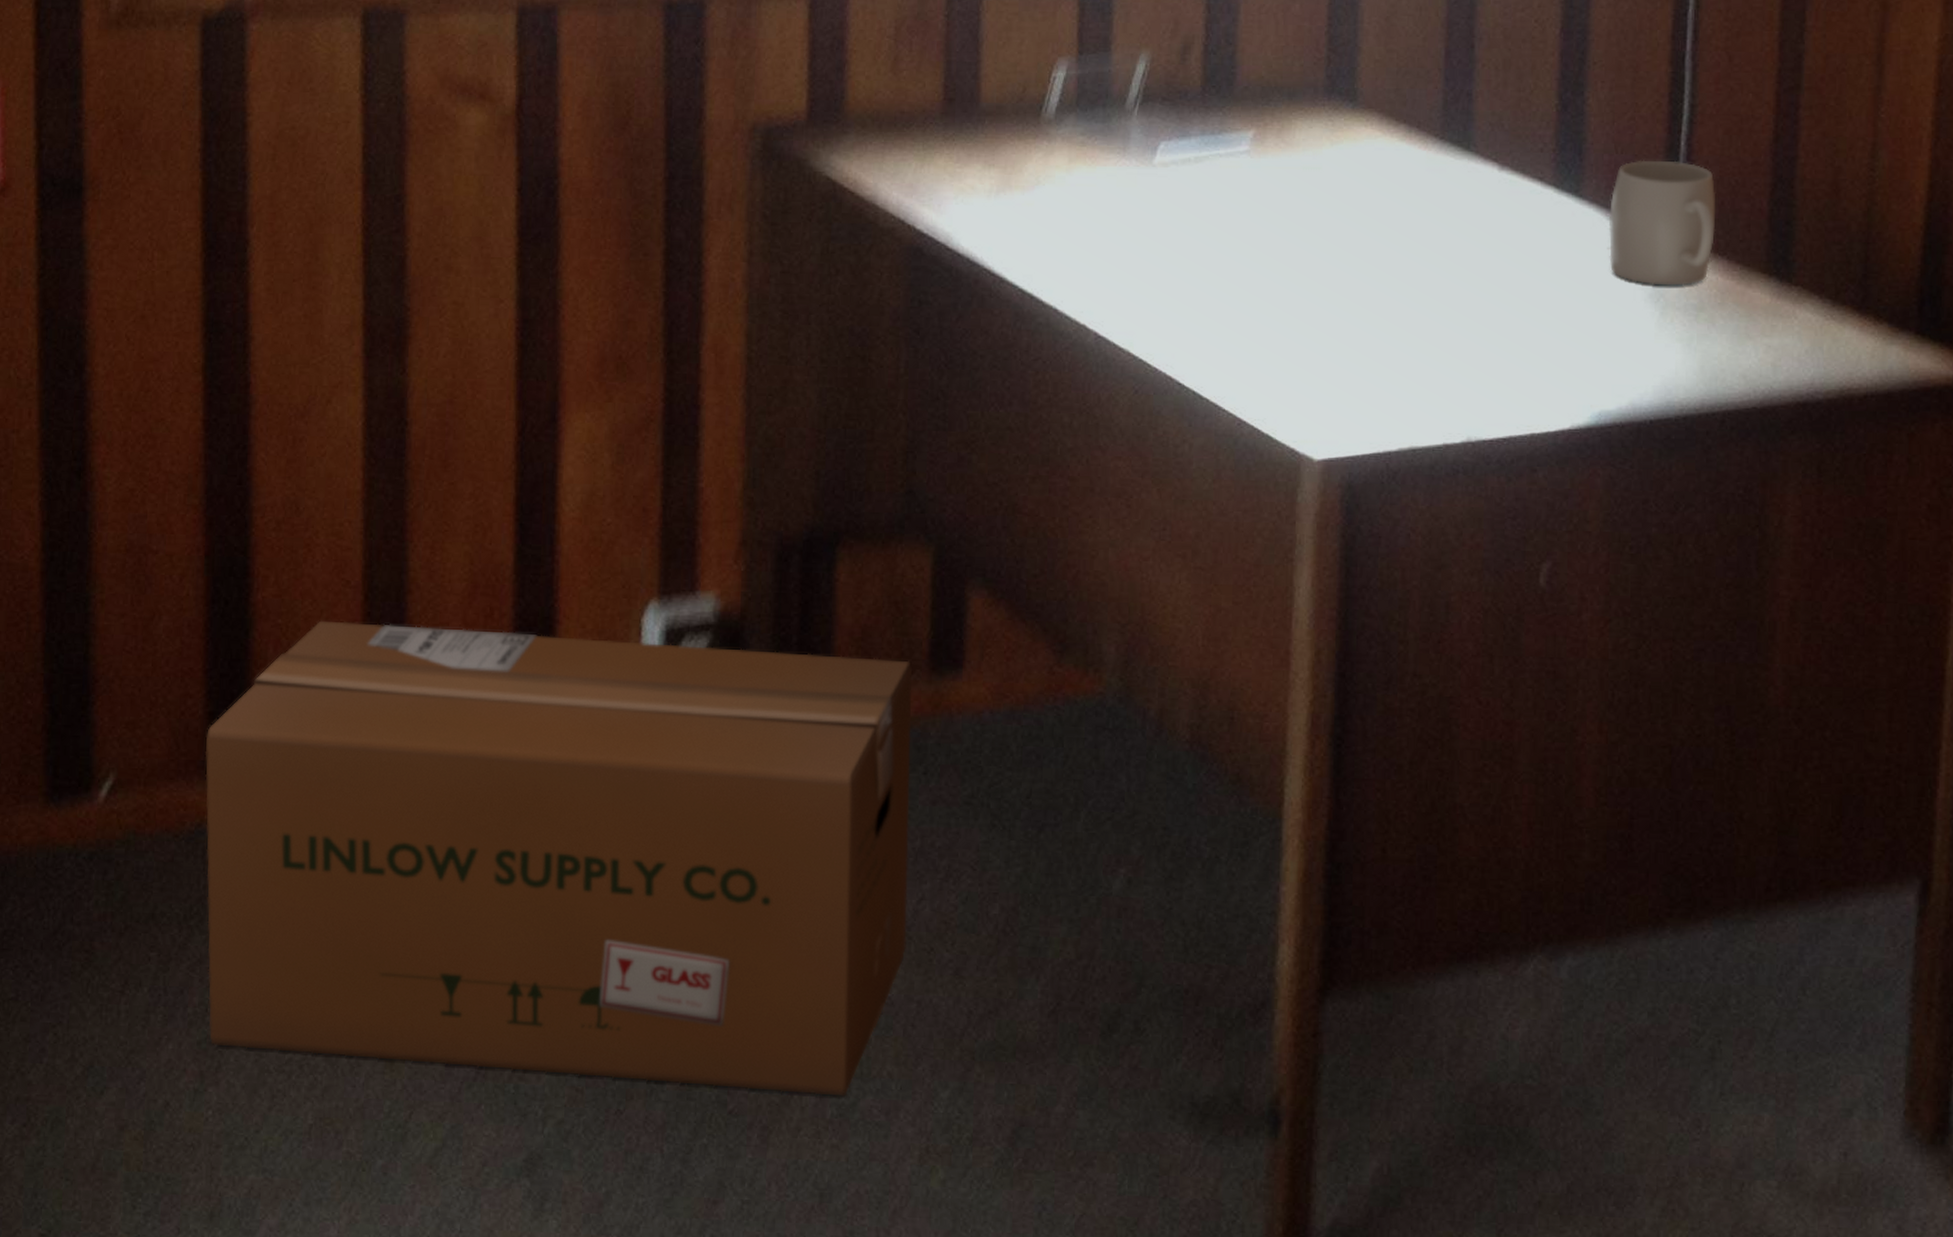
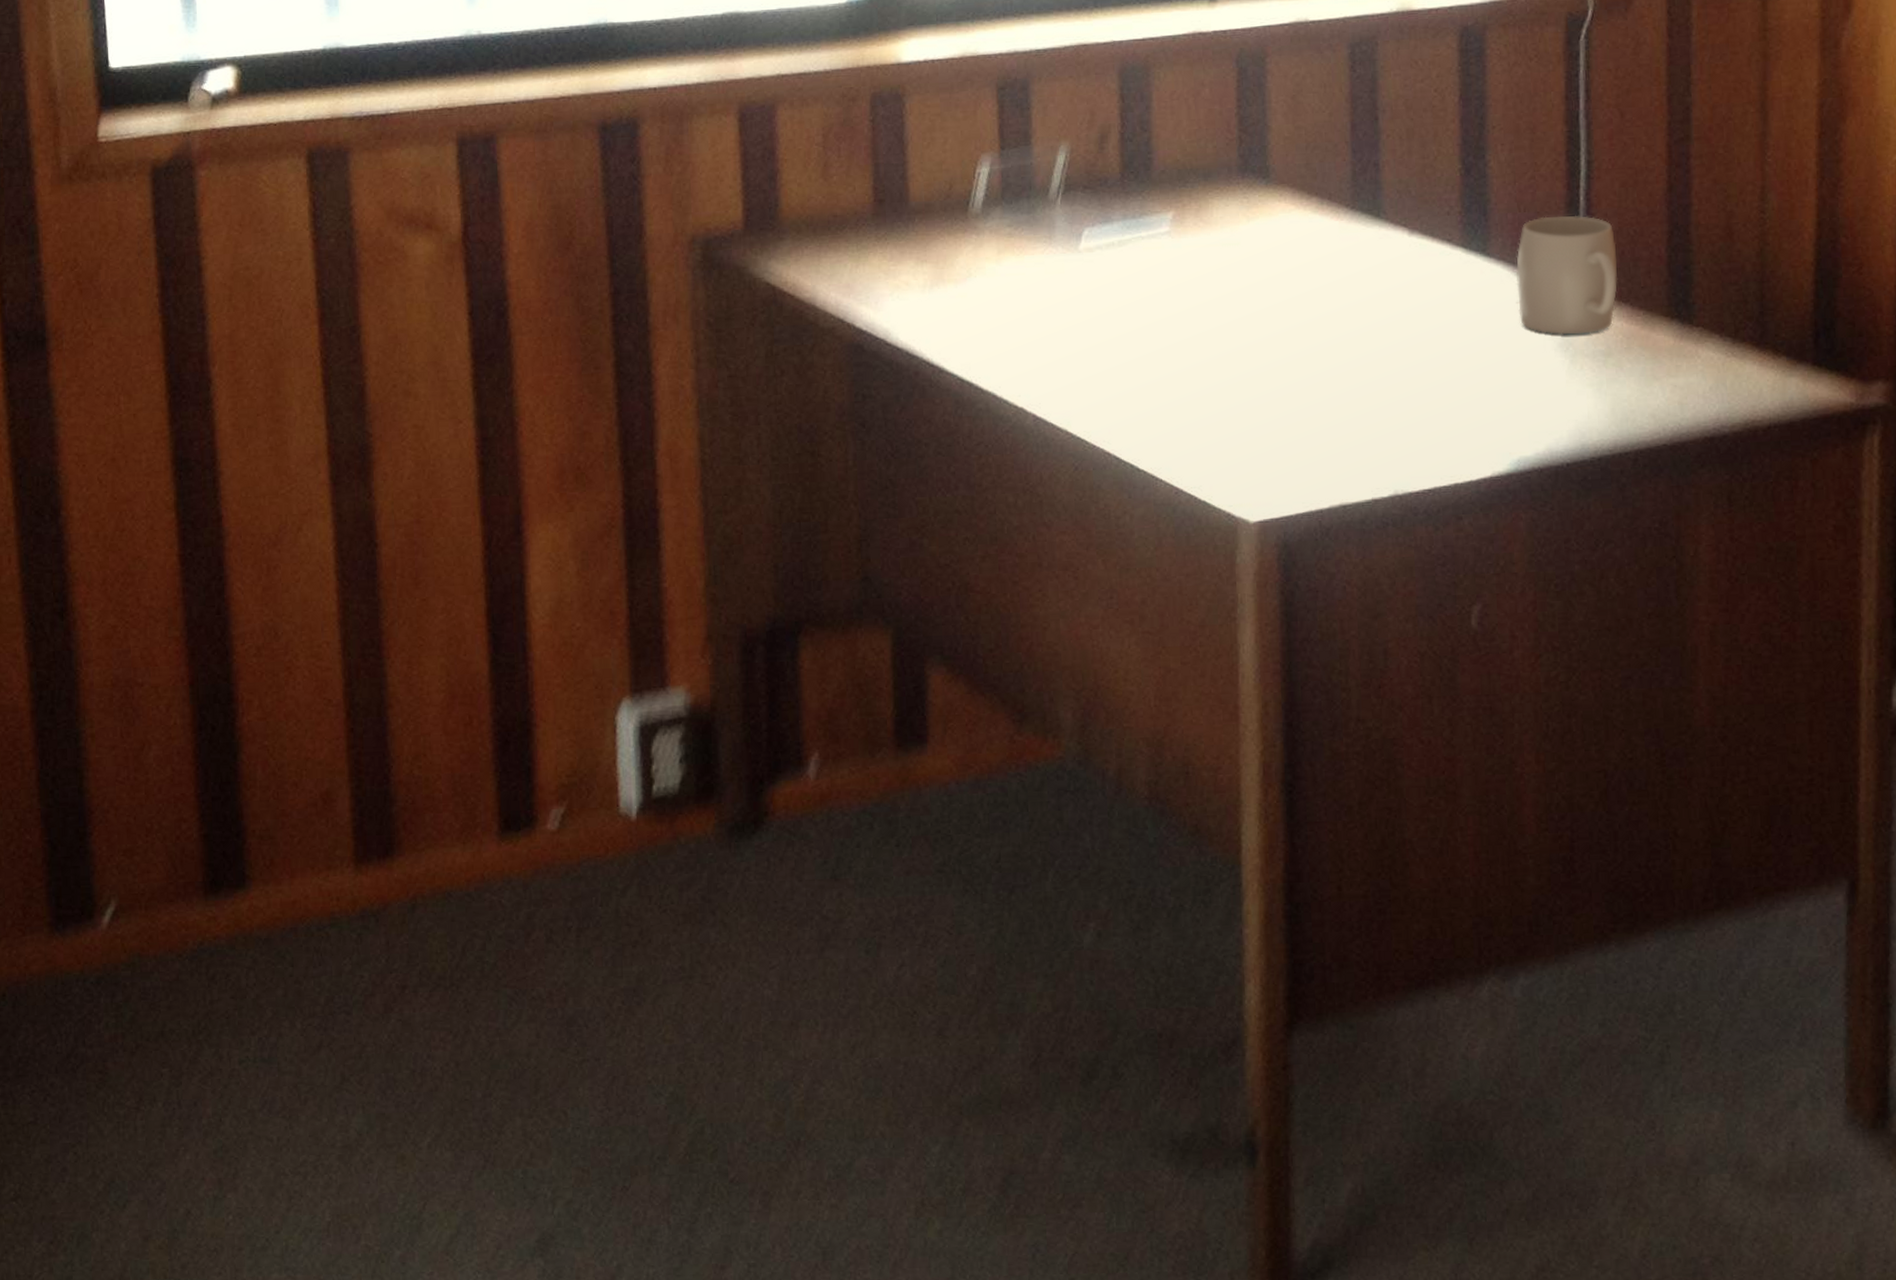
box: present [205,620,912,1097] -> none [201,738,890,1159]

